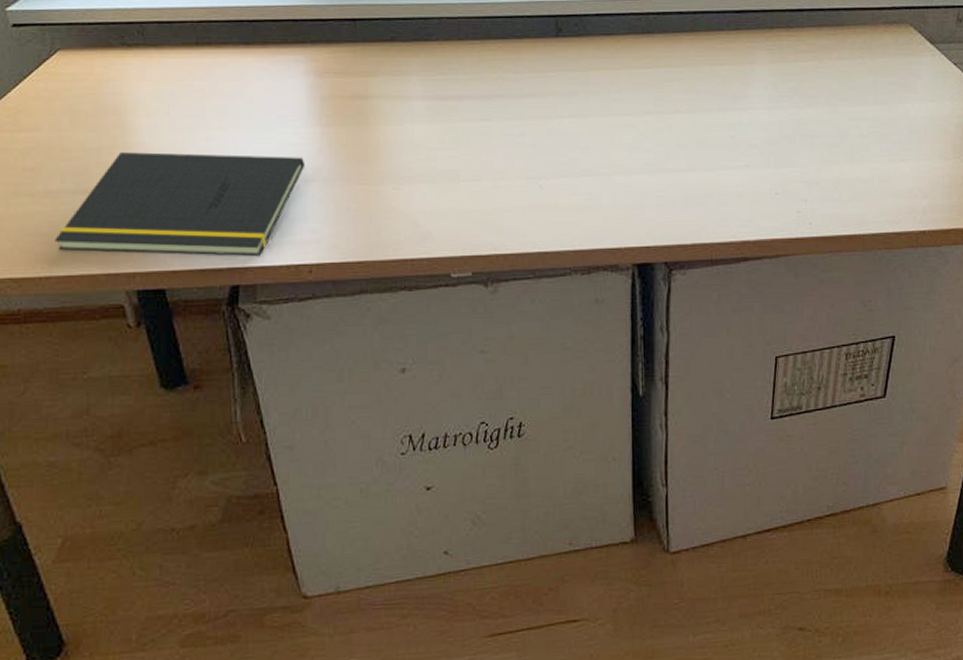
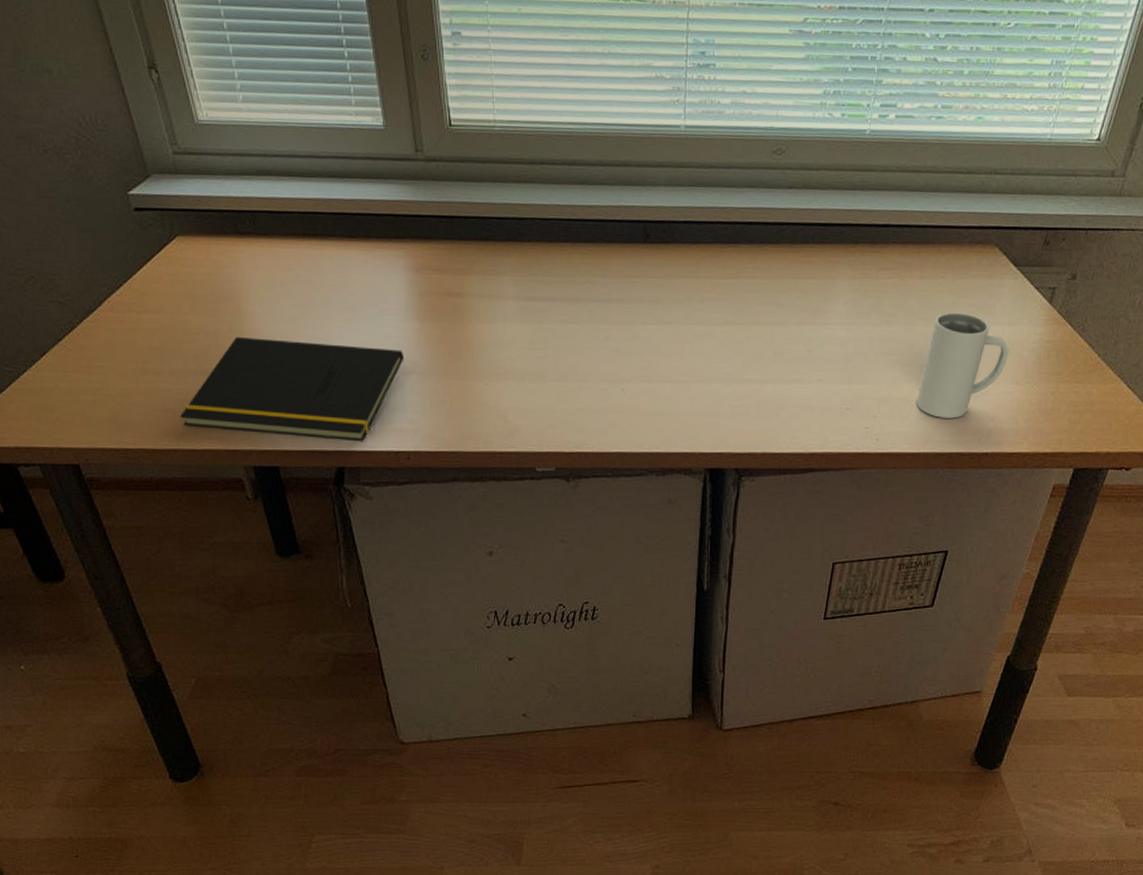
mug: none [847,91,935,198] -> present [916,312,1009,419]

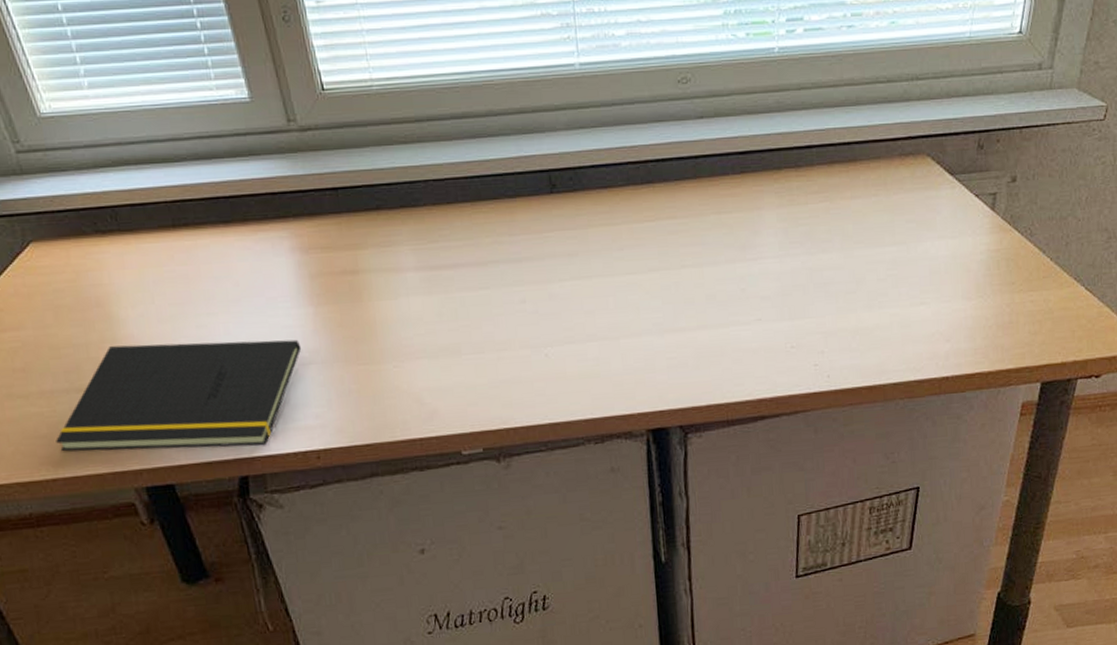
mug: present [916,312,1009,419] -> none [865,230,956,346]

